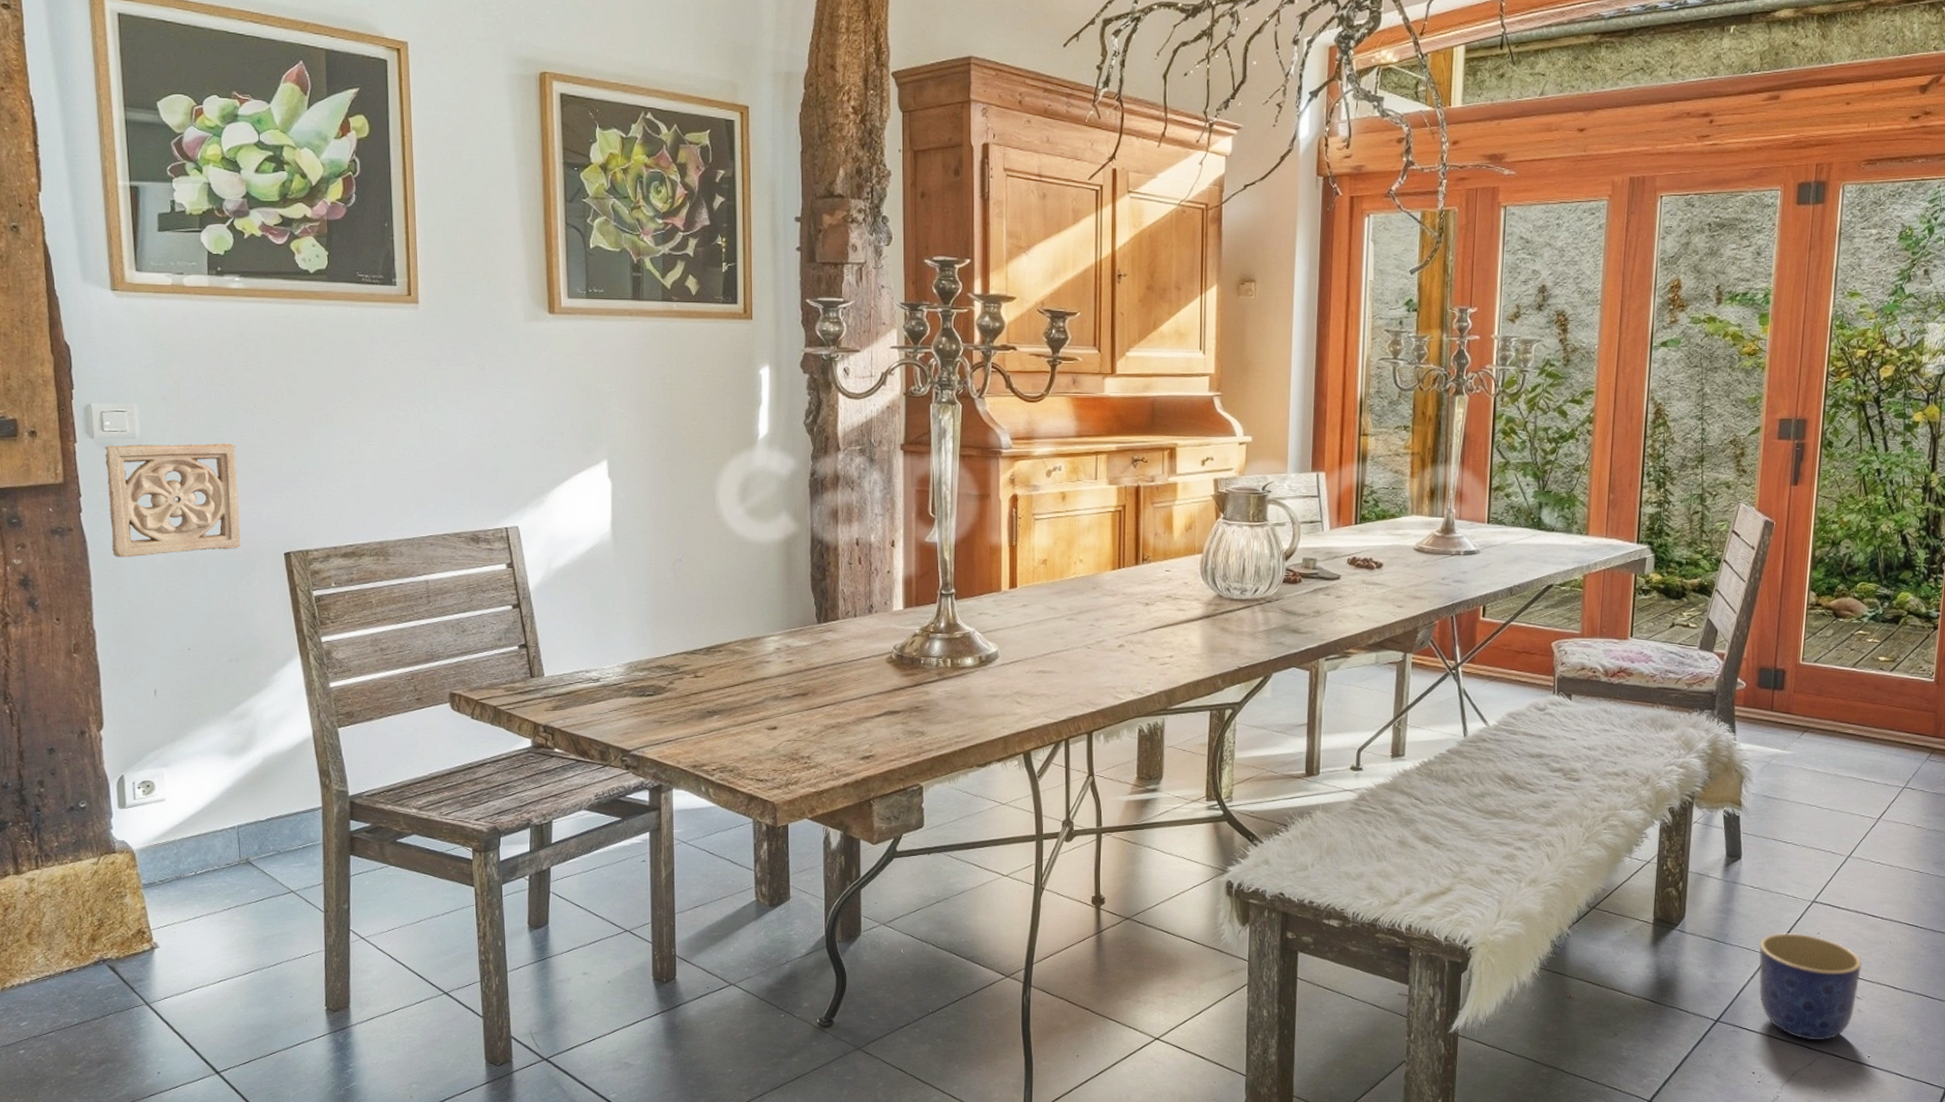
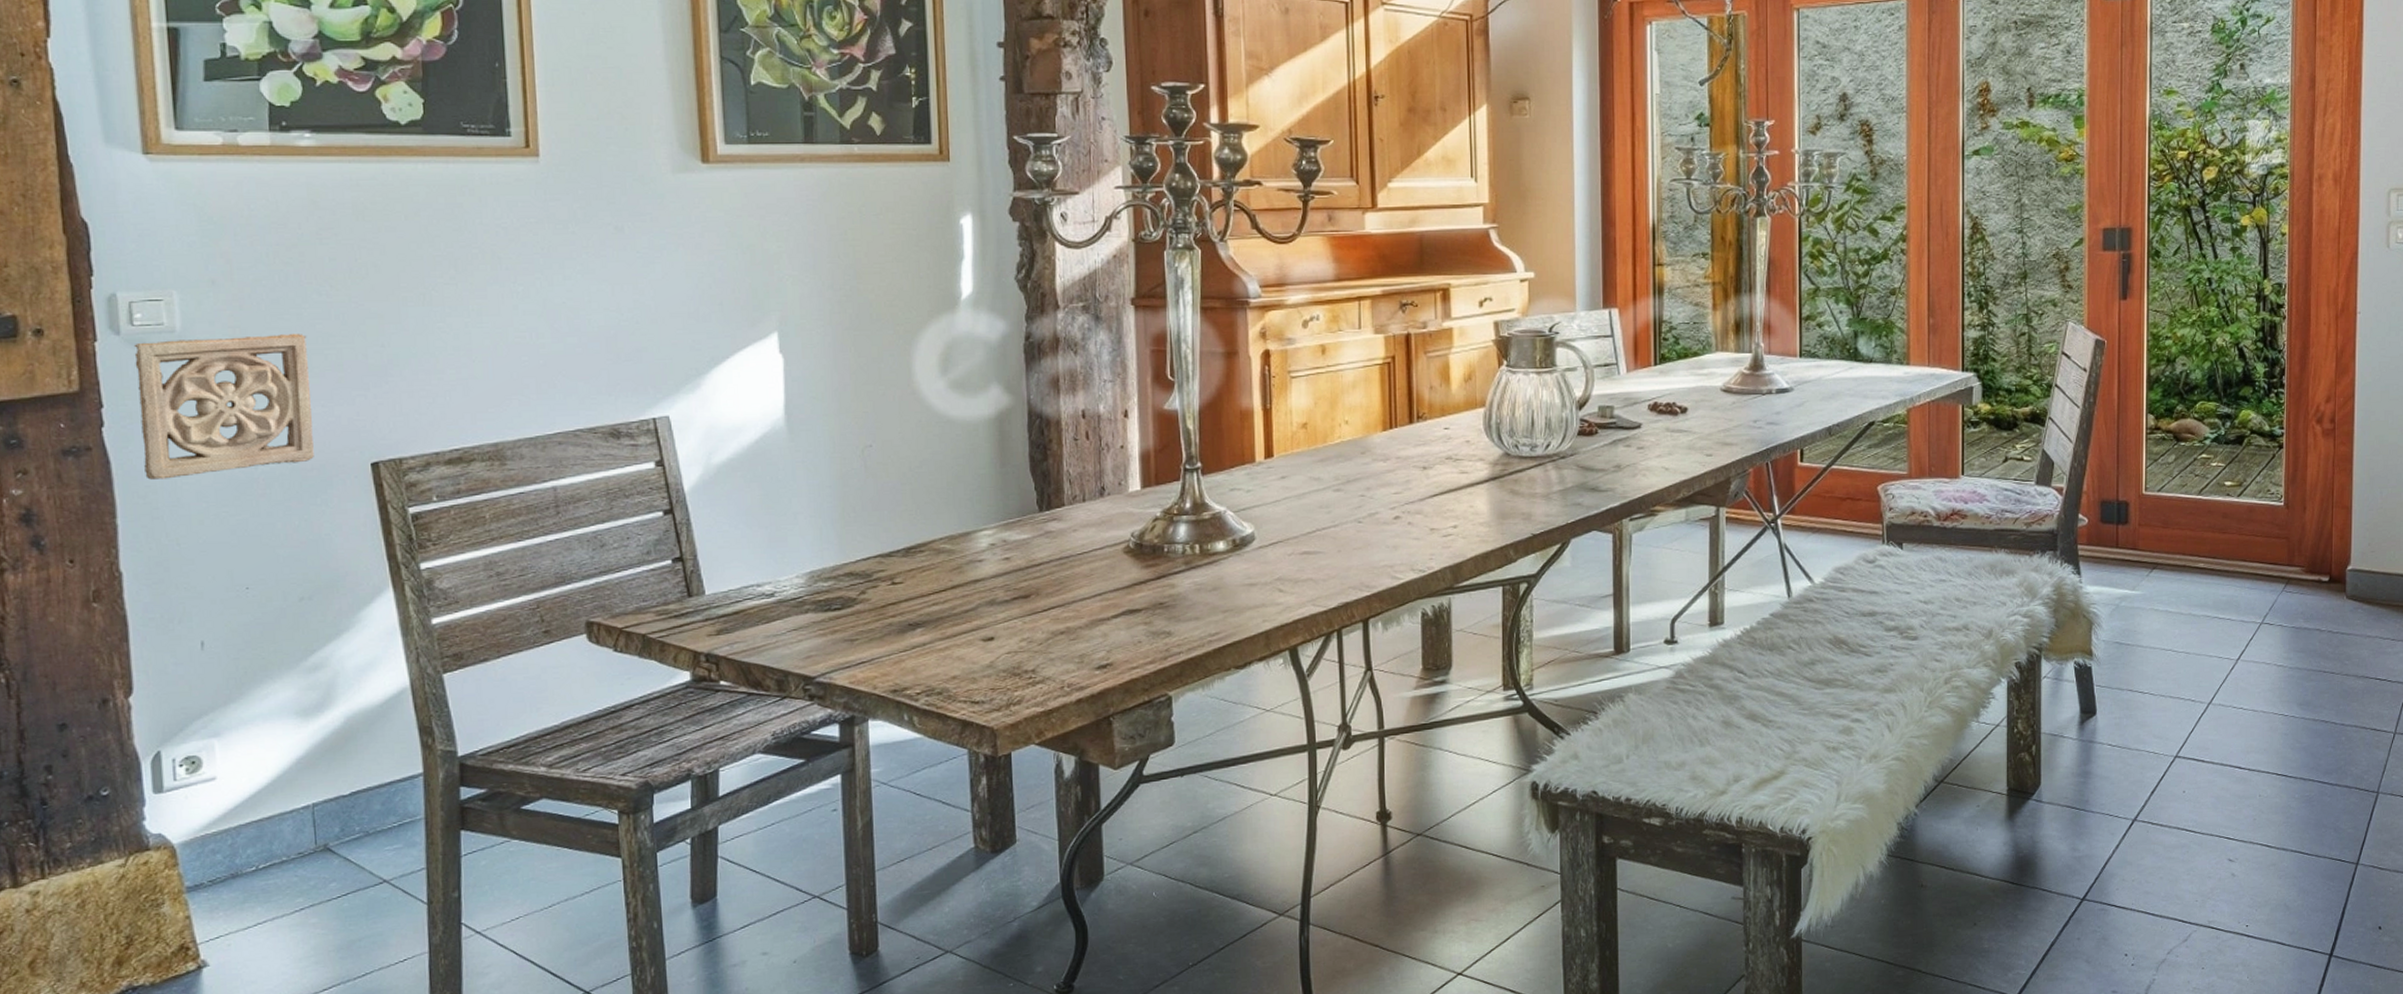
planter: present [1758,933,1862,1041] -> none [2122,793,2232,913]

